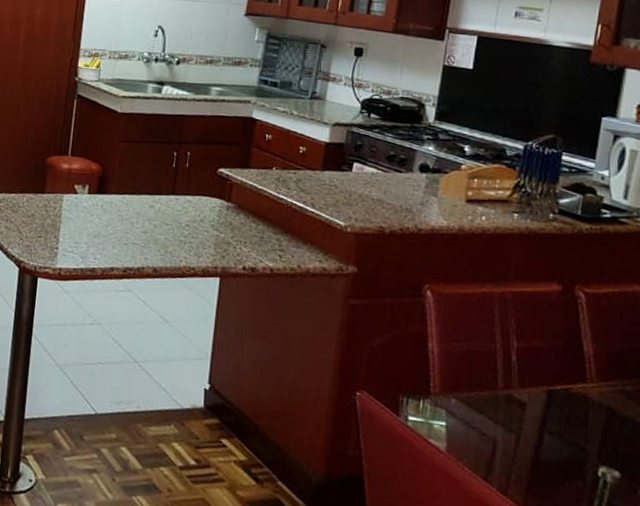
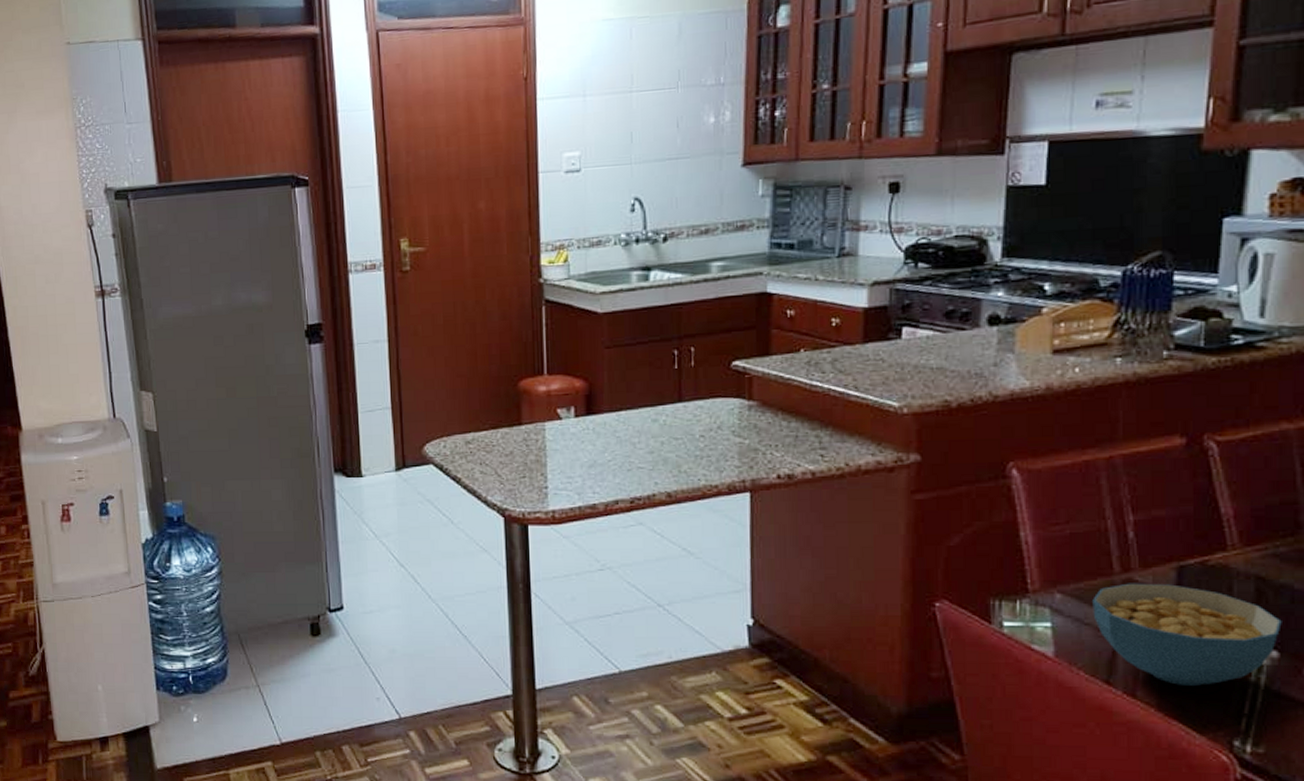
cereal bowl: none [479,398,624,493] -> present [1092,583,1282,687]

